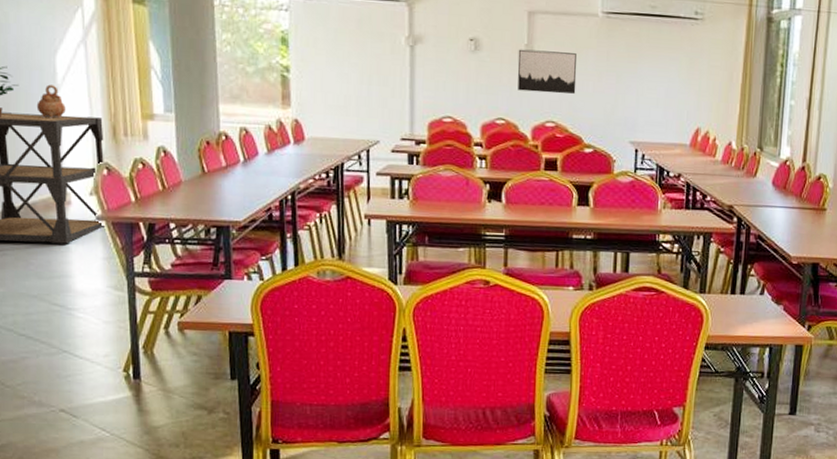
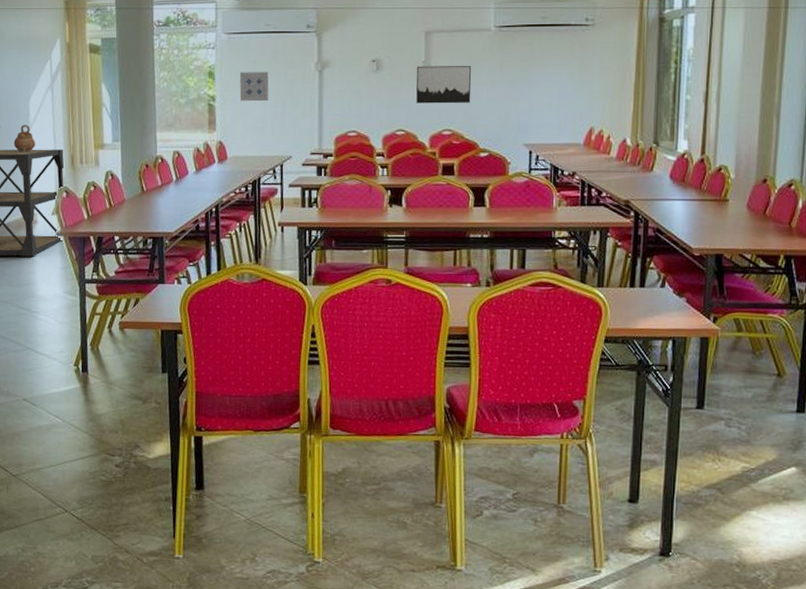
wall art: none [318,40,353,77] -> present [239,72,269,102]

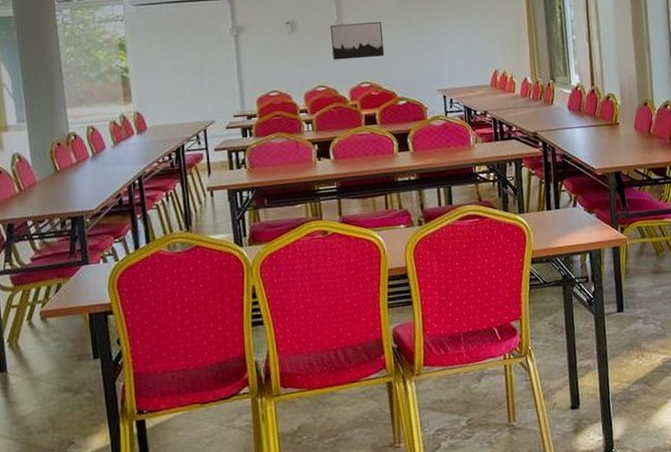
wall art: present [239,72,269,102] -> none [152,40,186,71]

